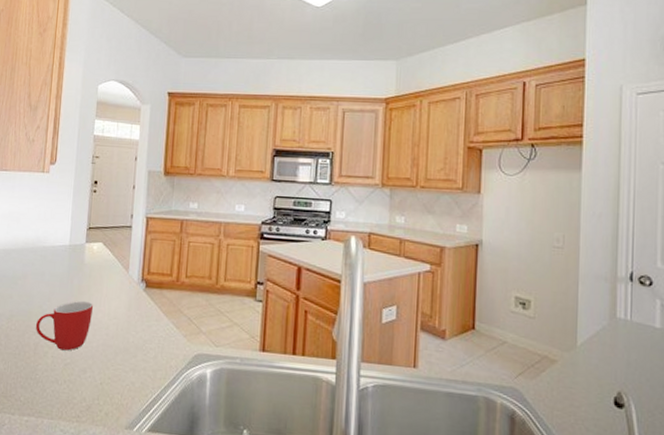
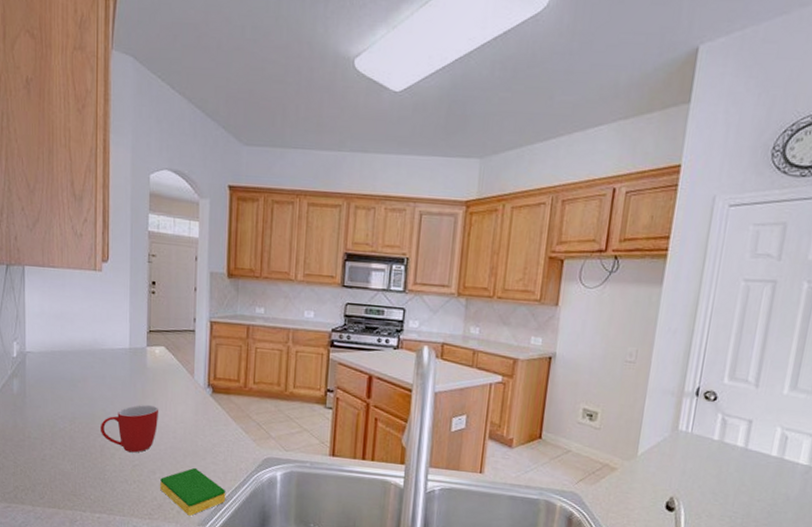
dish sponge: none [90,365,156,418] -> present [160,467,226,516]

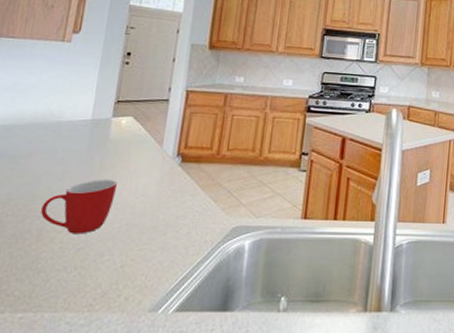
dish sponge: present [160,467,226,516] -> none [107,244,187,301]

